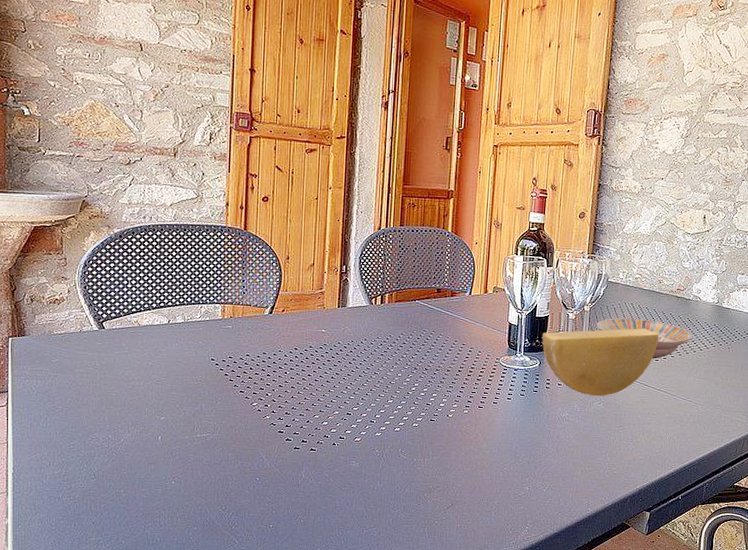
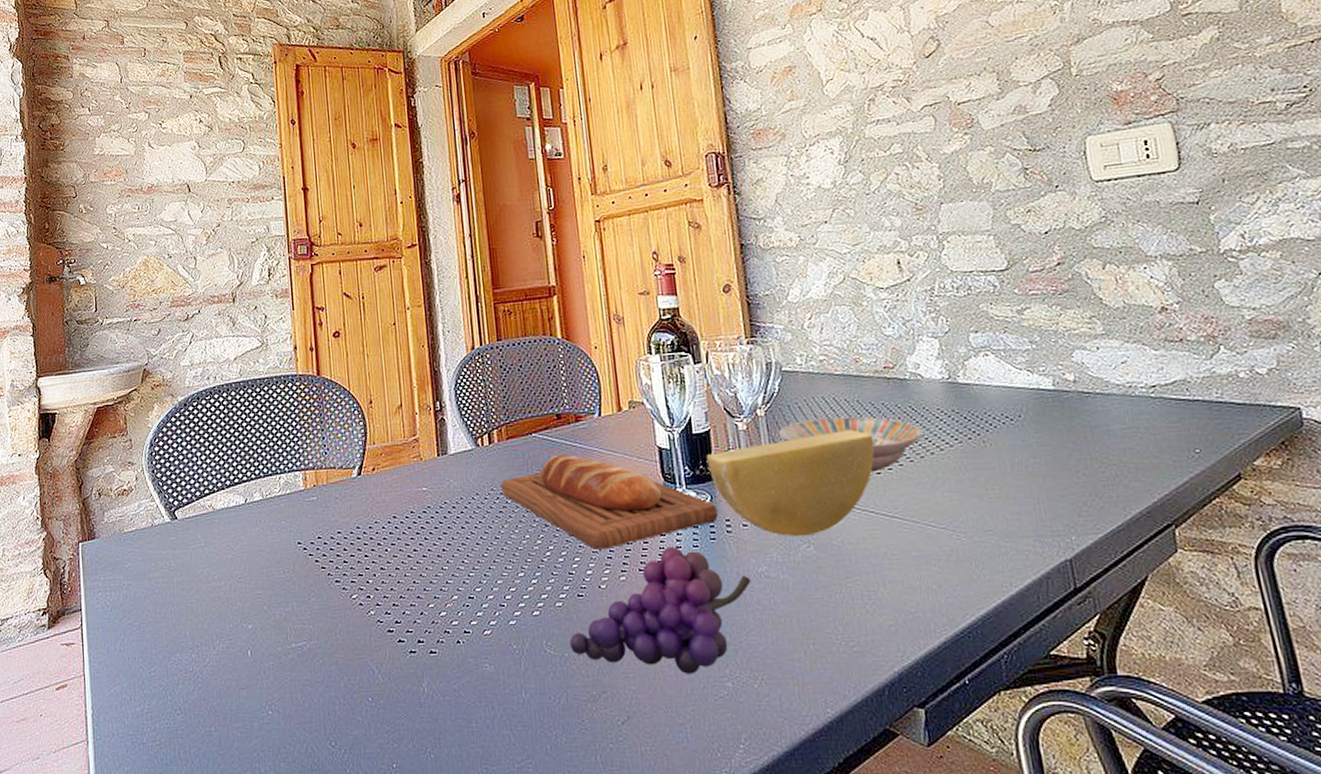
bread loaf: none [384,318,543,390] -> present [500,454,718,550]
grapes: none [419,393,556,480] -> present [569,547,751,674]

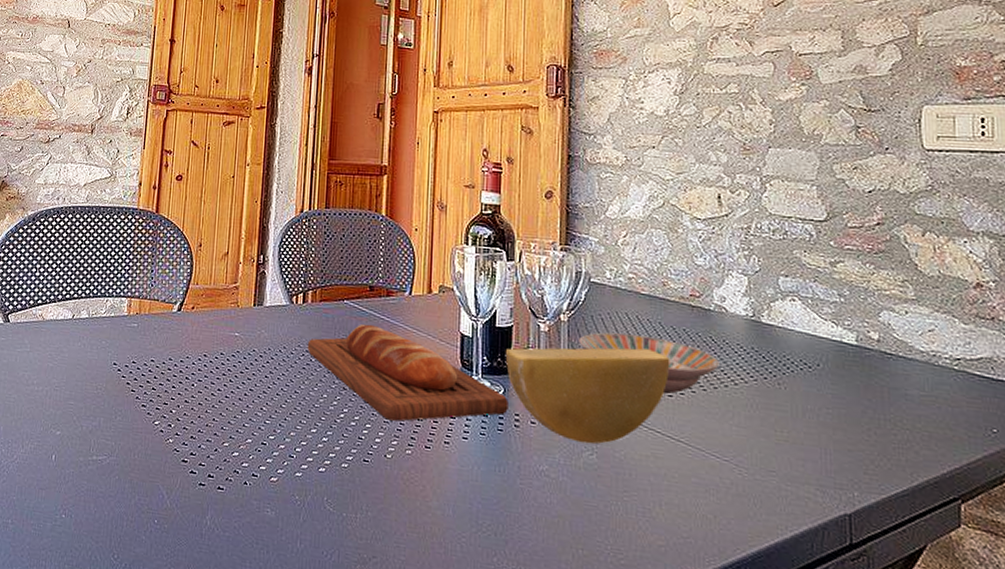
grapes: present [569,547,751,674] -> none [349,430,531,556]

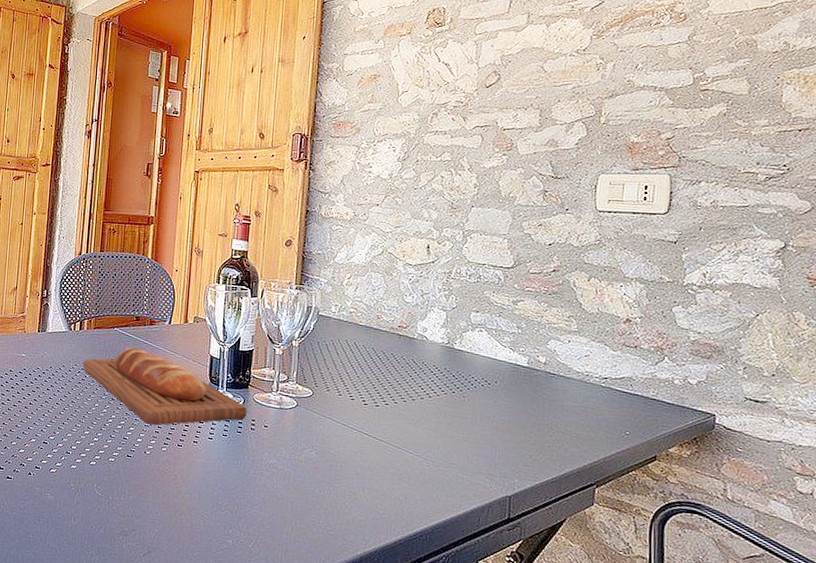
cheese: present [505,347,670,444] -> none [246,367,379,443]
bowl: present [579,332,720,394] -> none [306,355,418,404]

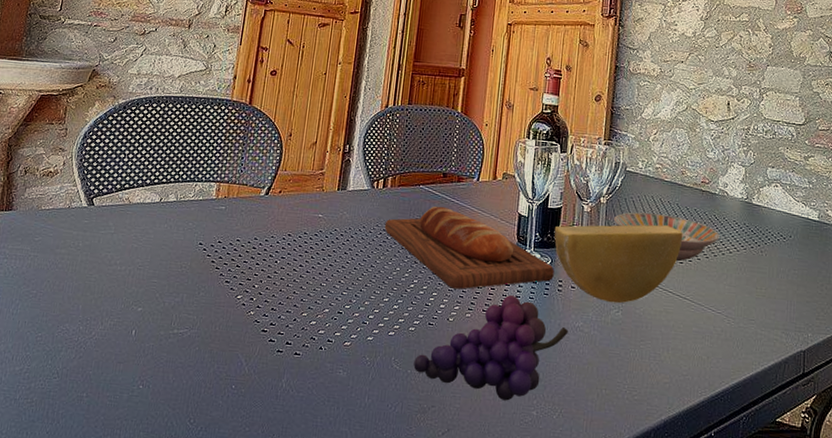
grapes: none [114,432,262,529] -> present [413,295,568,401]
cheese: none [246,367,379,443] -> present [554,224,683,303]
bowl: none [306,355,418,404] -> present [614,212,720,261]

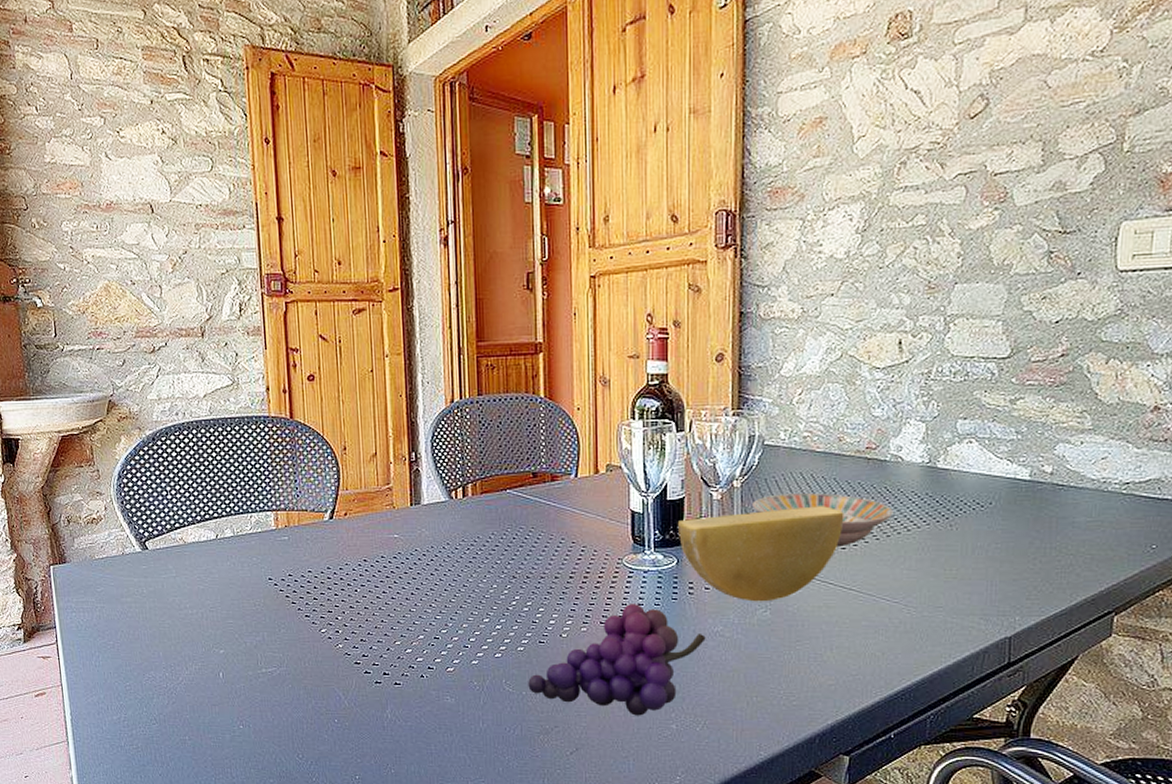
bread loaf: present [384,206,554,289] -> none [471,511,682,602]

